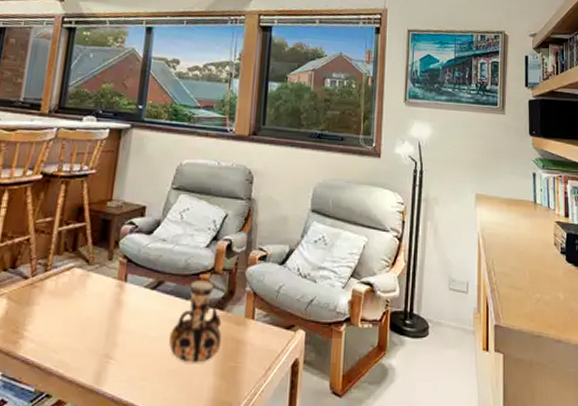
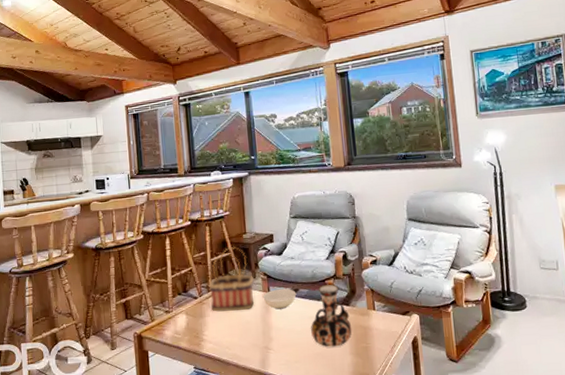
basket: none [44,215,109,301] -> present [208,247,254,312]
bowl: none [116,278,161,306] -> present [263,288,297,310]

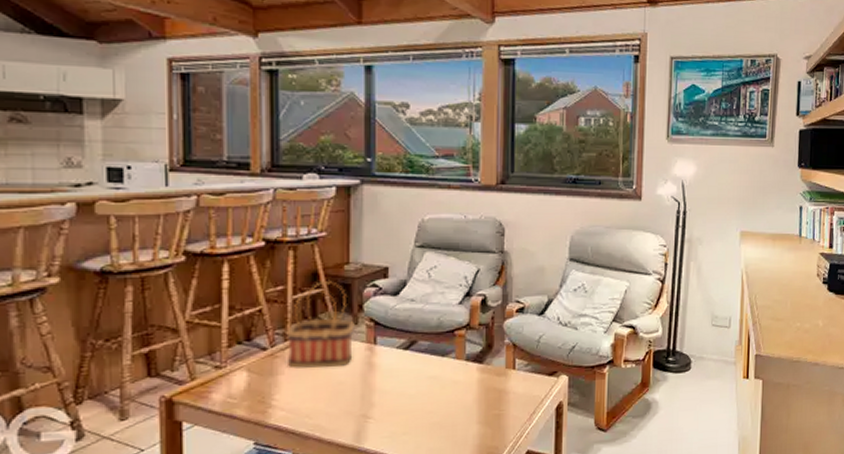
bowl: present [263,288,297,310] -> none [366,339,414,367]
decorative vase: present [311,284,352,347] -> none [429,335,483,415]

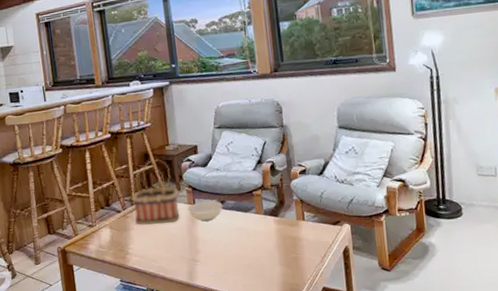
bowl: none [366,339,414,367] -> present [188,200,223,222]

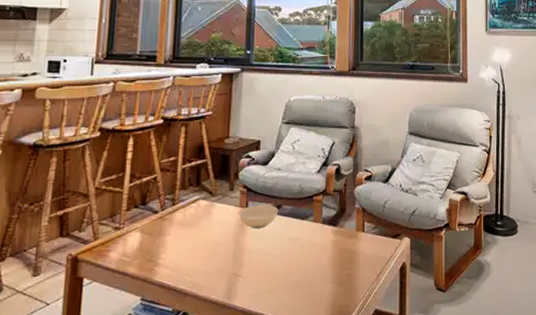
basket: present [132,159,180,225] -> none [174,153,231,230]

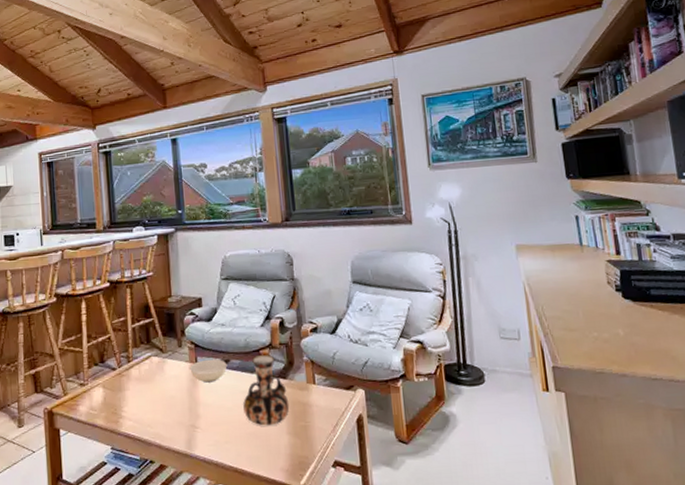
decorative vase: none [290,200,337,274] -> present [243,354,290,426]

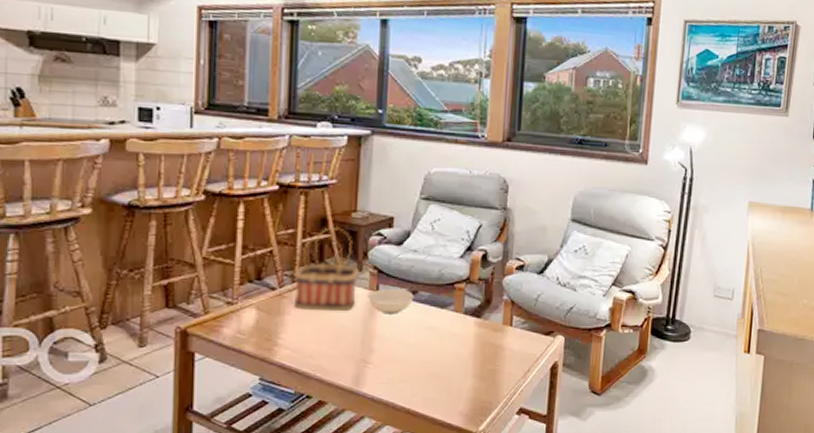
basket: none [129,311,180,385] -> present [294,227,359,311]
decorative vase: present [243,354,290,426] -> none [426,288,480,367]

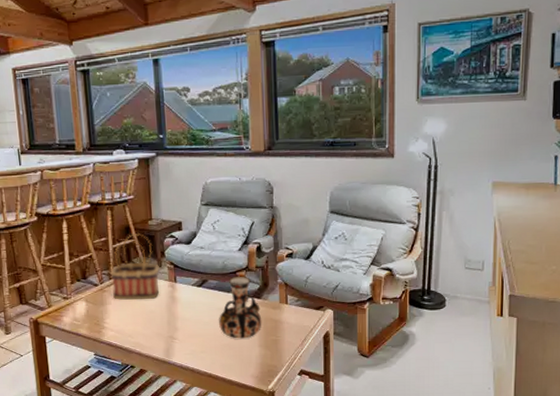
bowl: present [368,288,414,314] -> none [169,279,205,300]
decorative vase: none [426,288,480,367] -> present [219,276,262,339]

